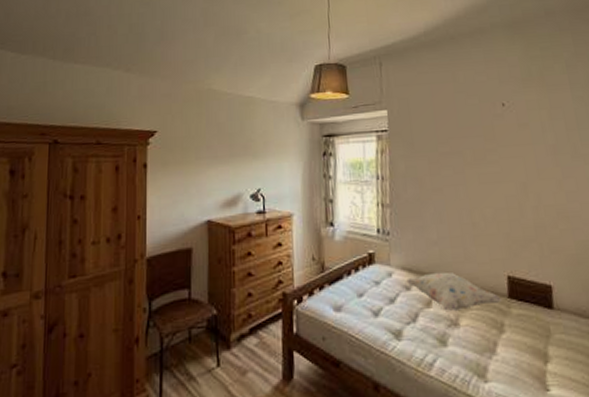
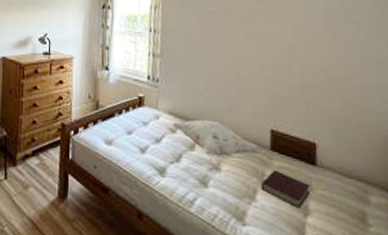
book: none [500,318,549,357] -> present [260,170,311,209]

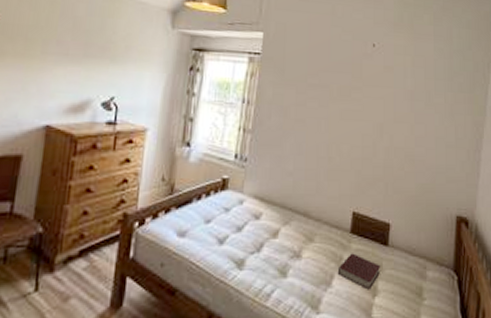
decorative pillow: present [171,119,265,157] -> none [255,203,345,242]

